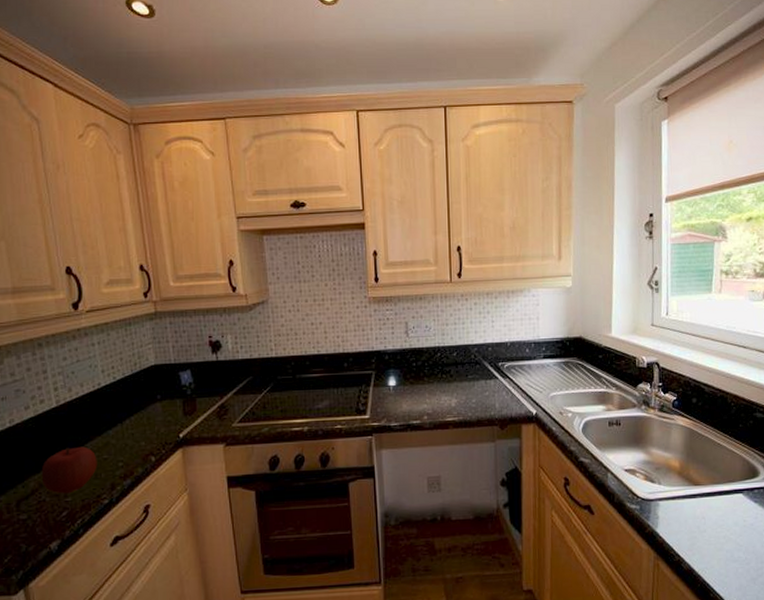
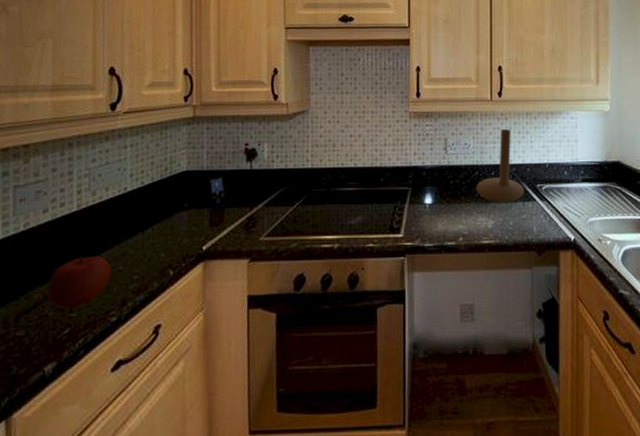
paper towel holder: none [438,309,486,382] -> present [476,128,524,202]

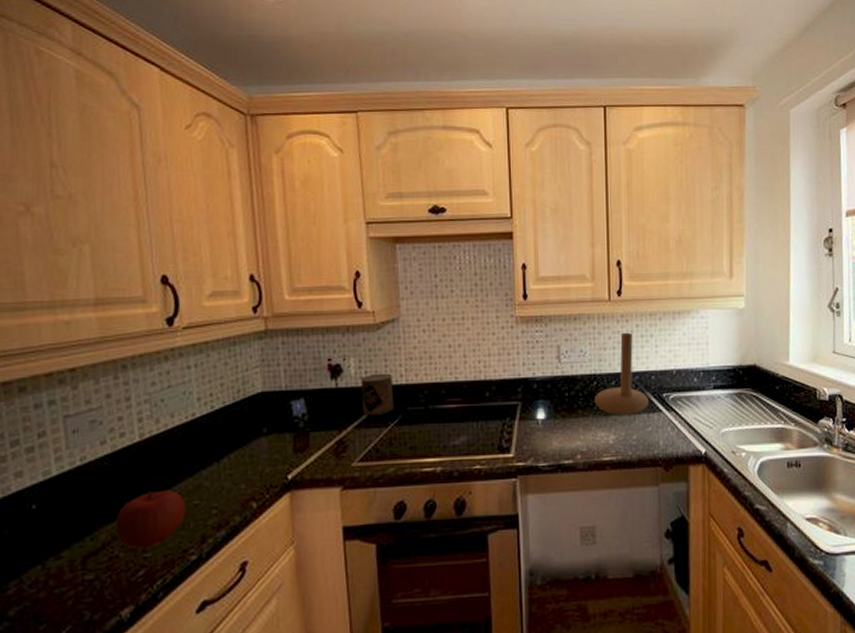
tin can: none [272,158,300,196] -> present [361,373,394,416]

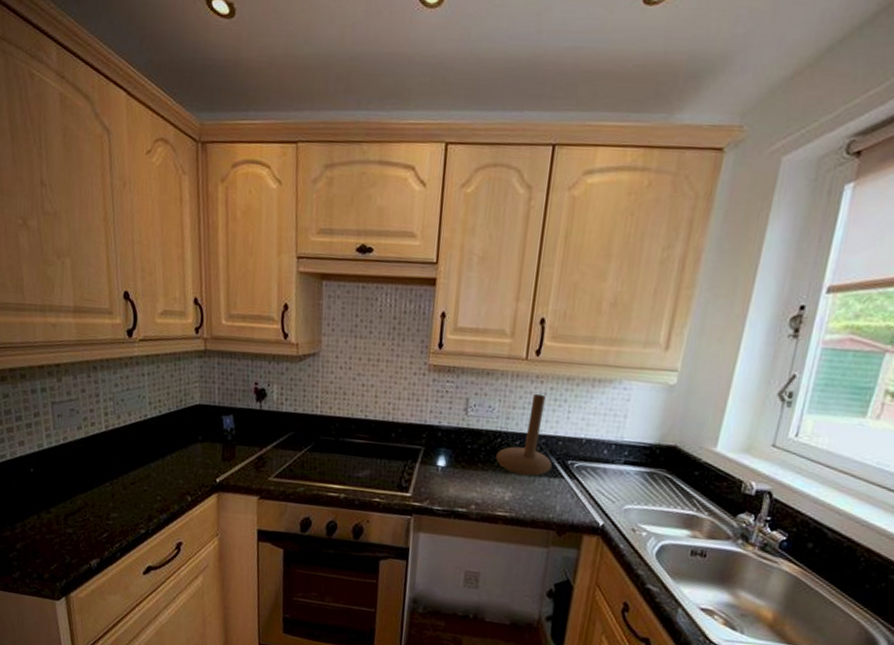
fruit: present [115,490,186,548] -> none [87,472,138,518]
tin can: present [361,373,394,416] -> none [281,401,309,440]

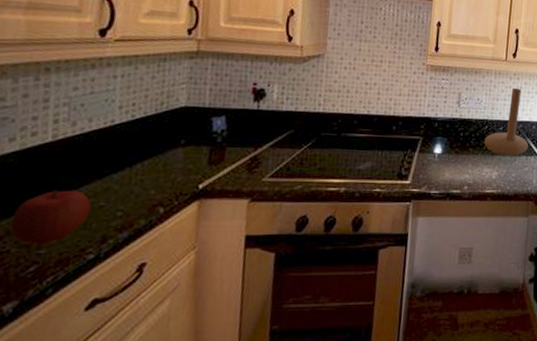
fruit: none [87,472,138,518] -> present [10,189,91,245]

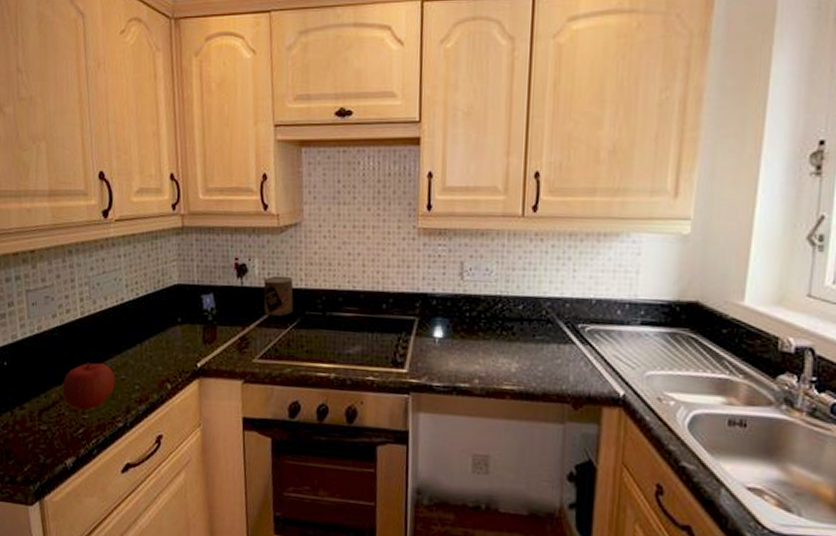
tin can: none [279,100,312,138] -> present [263,275,294,317]
paper towel holder: present [484,87,528,156] -> none [497,252,560,344]

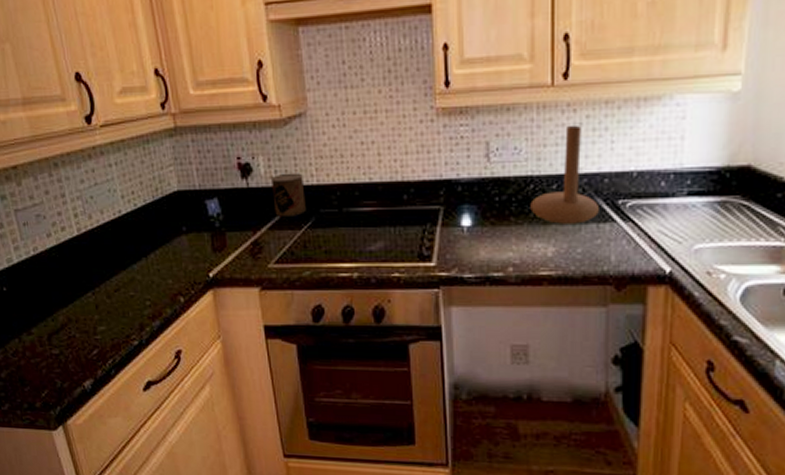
fruit: present [62,361,115,411] -> none [68,280,124,331]
paper towel holder: none [497,252,560,344] -> present [530,124,599,224]

